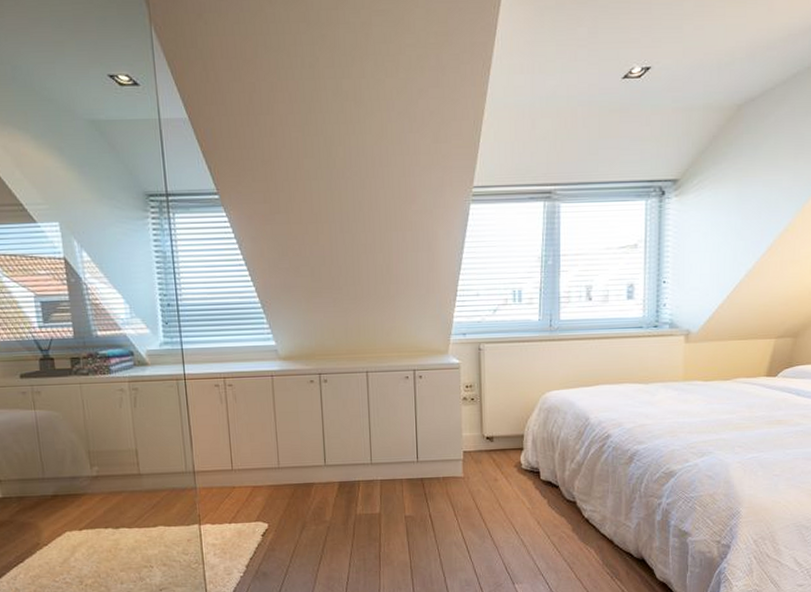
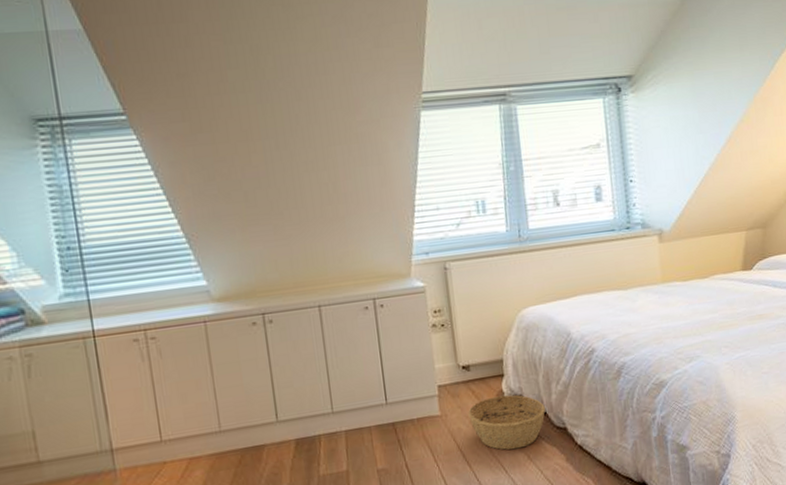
basket: none [488,466,558,515] -> present [468,395,545,450]

